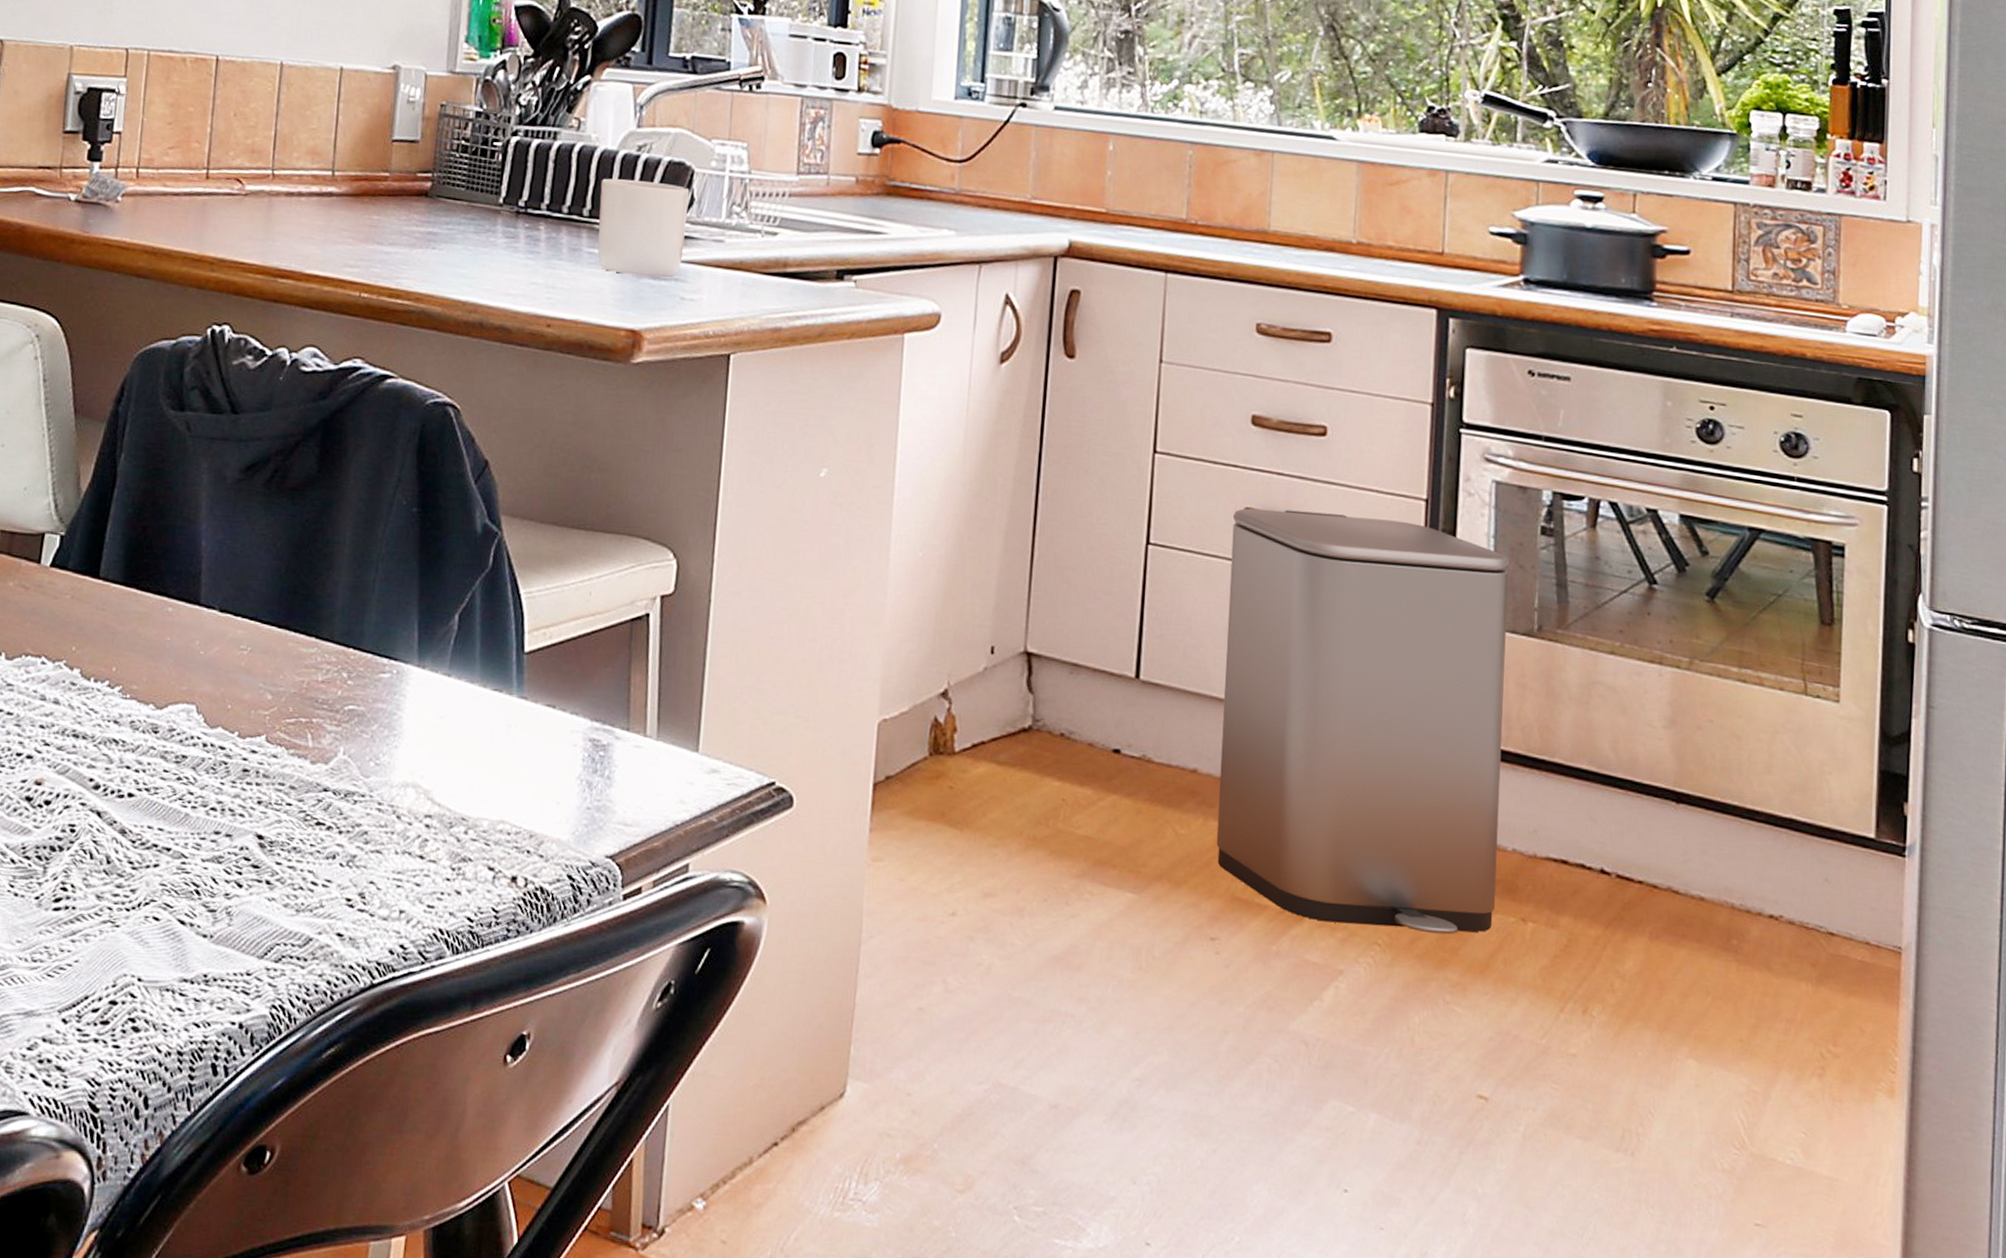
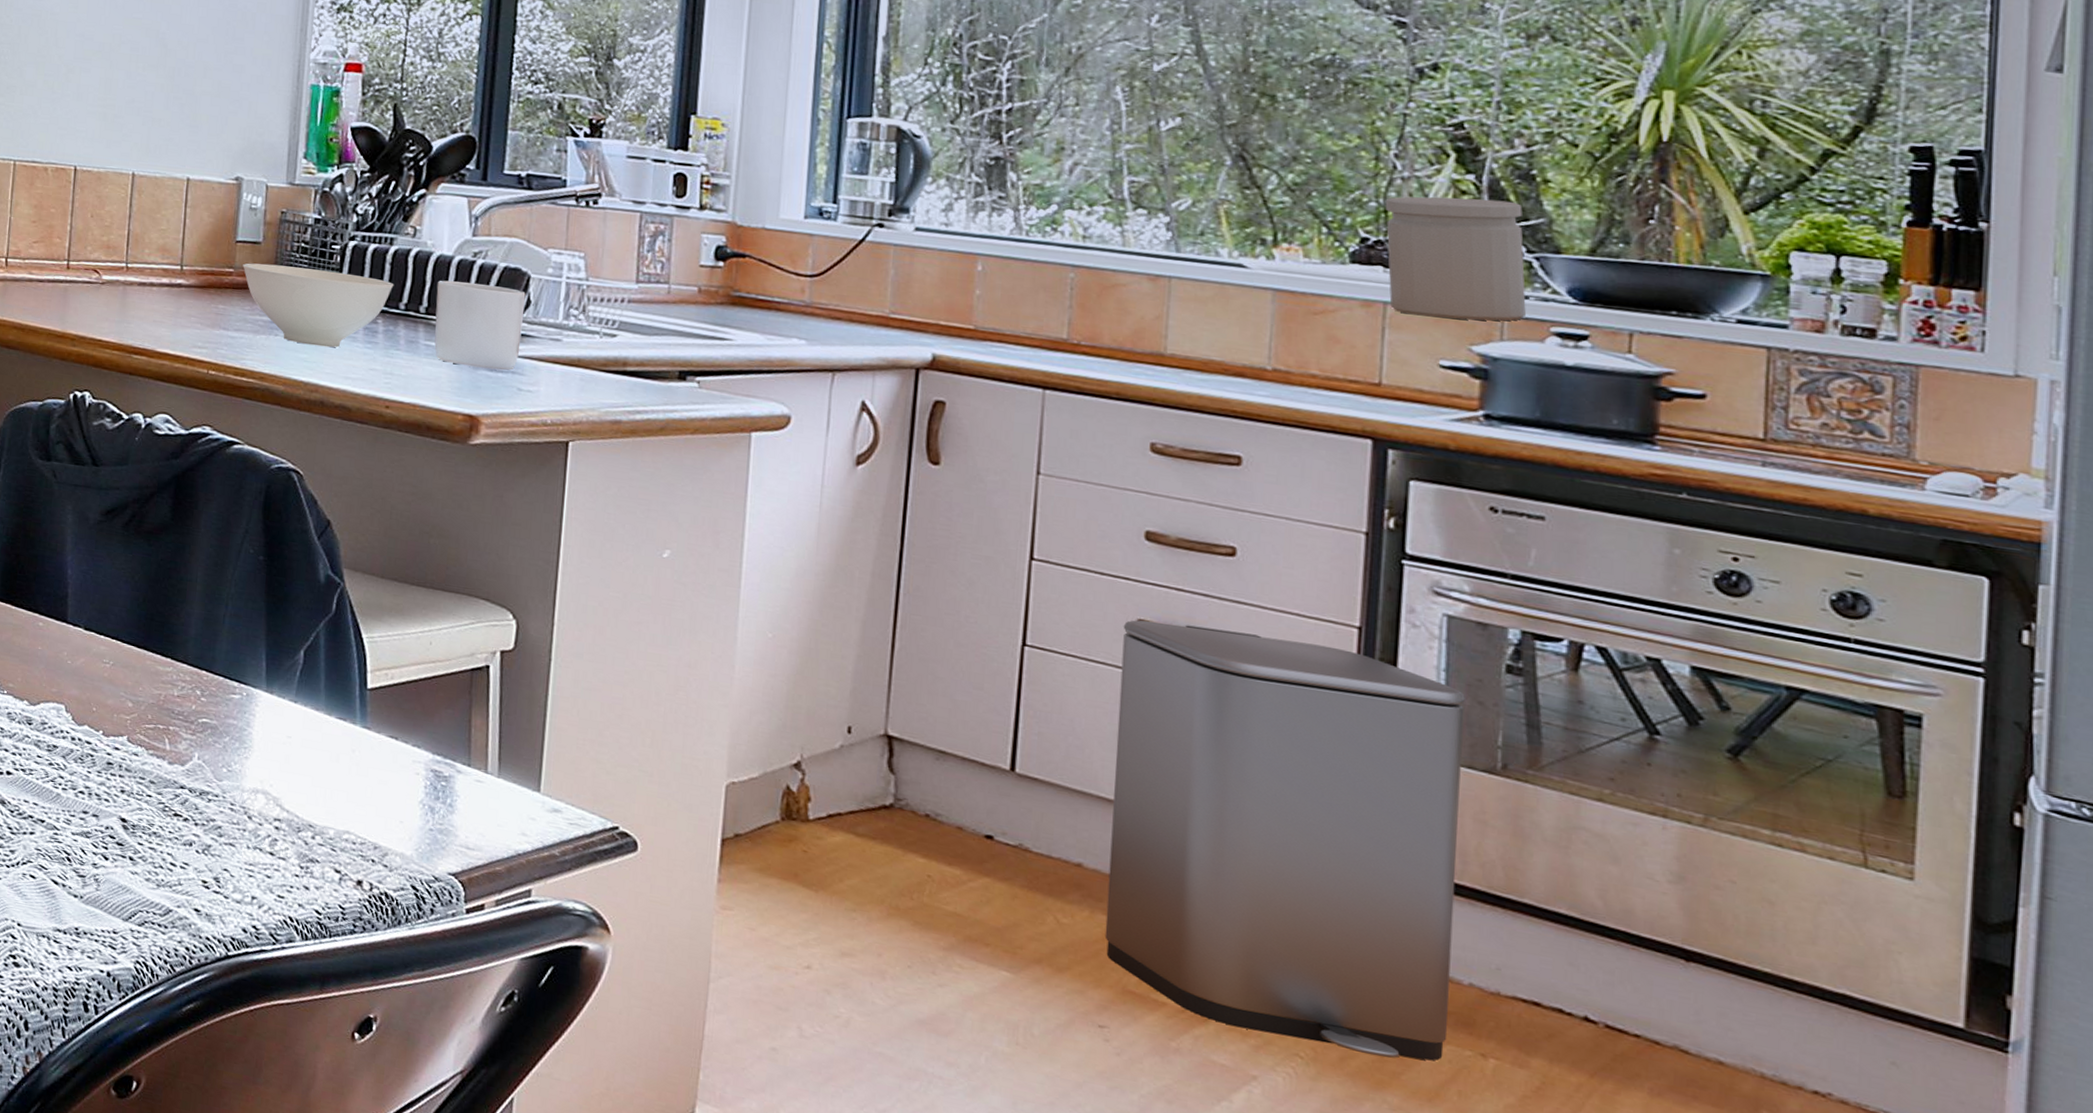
bowl: none [399,165,557,260] -> present [243,263,394,348]
jar: none [1447,64,1556,186] -> present [1385,196,1526,321]

